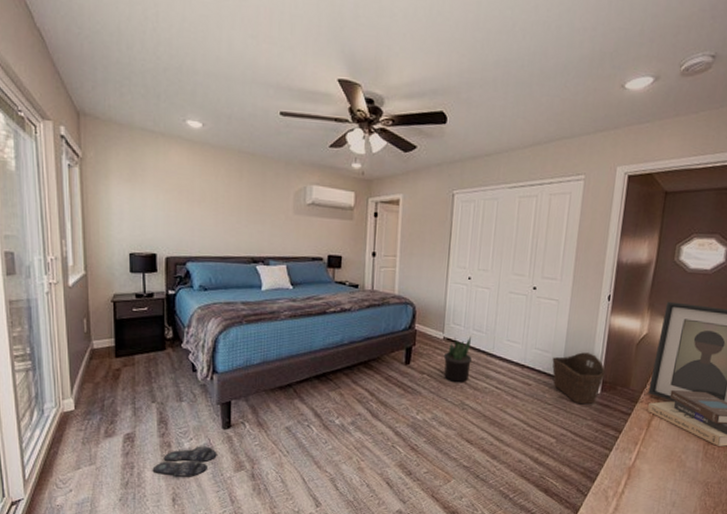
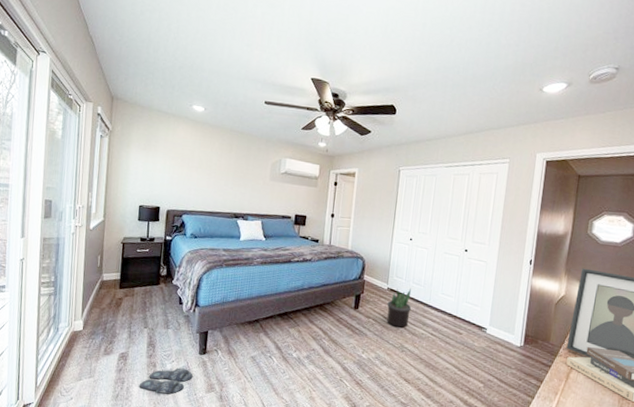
wicker basket: present [552,352,605,405] -> none [480,308,528,355]

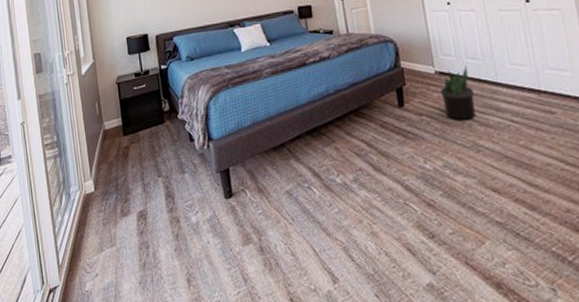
slippers: present [139,367,193,395] -> none [165,219,224,254]

